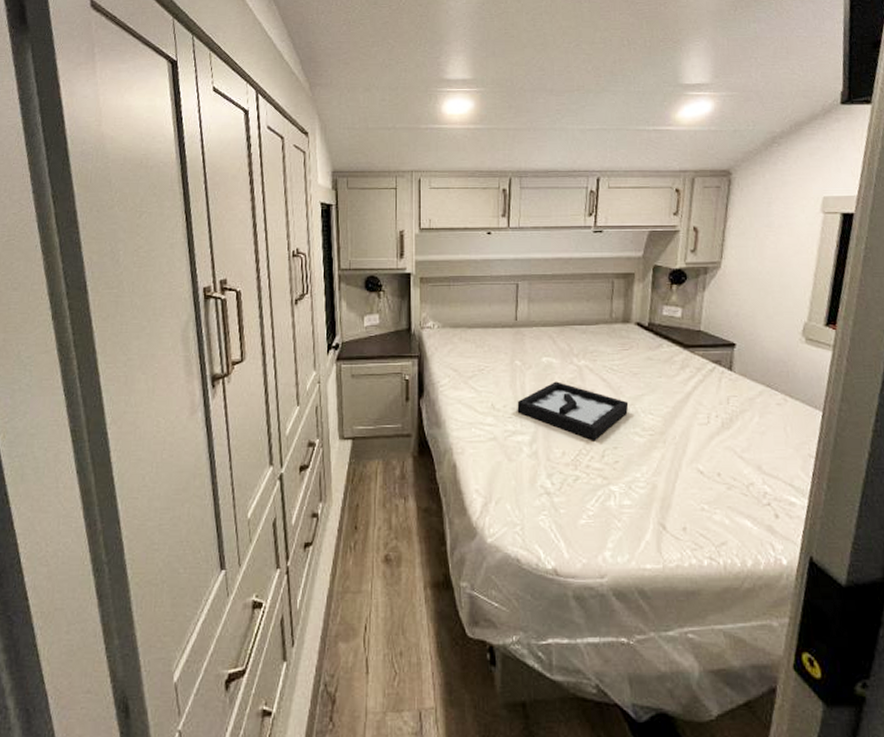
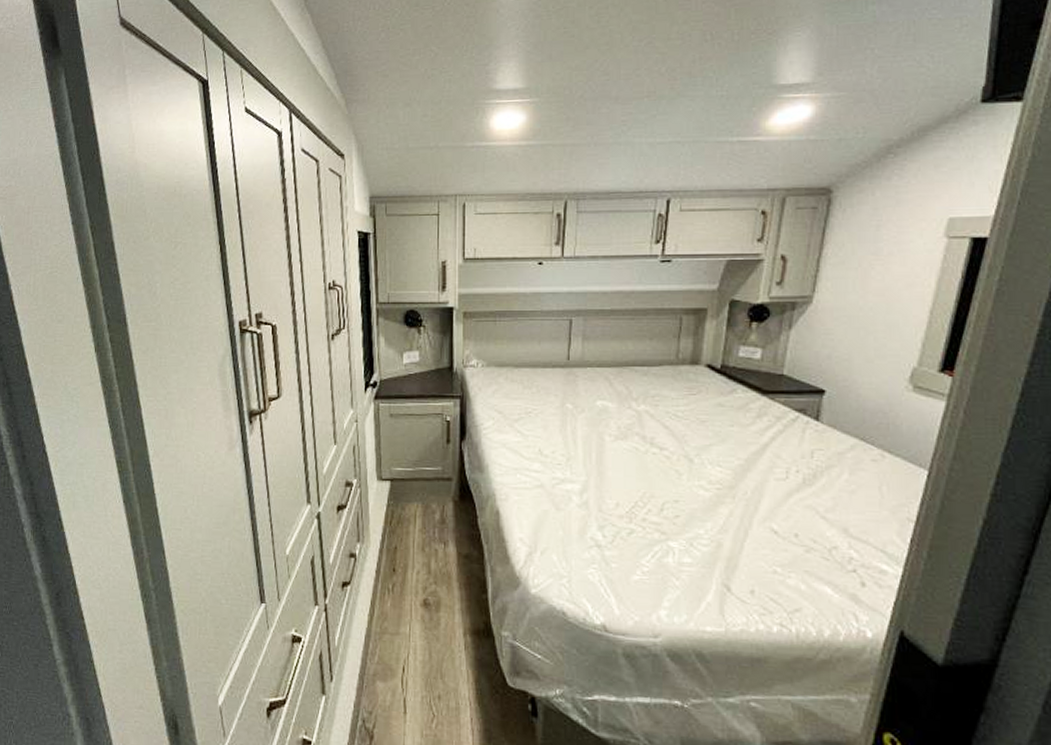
decorative tray: present [517,381,629,441] -> none [567,427,694,493]

